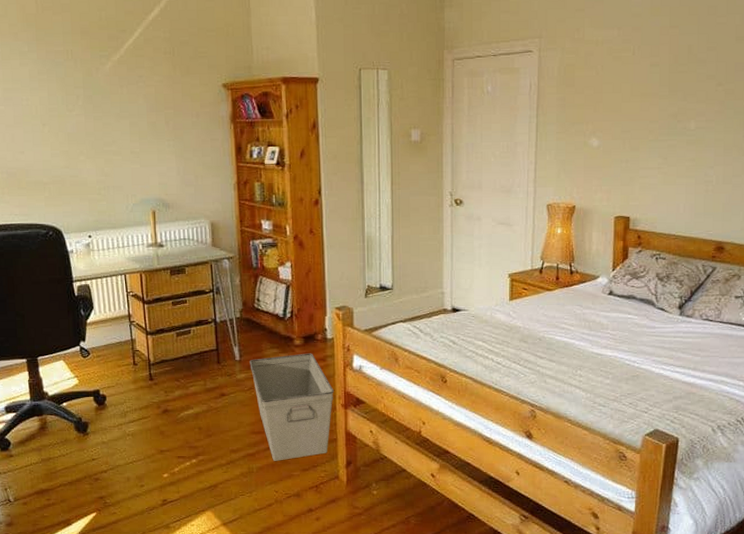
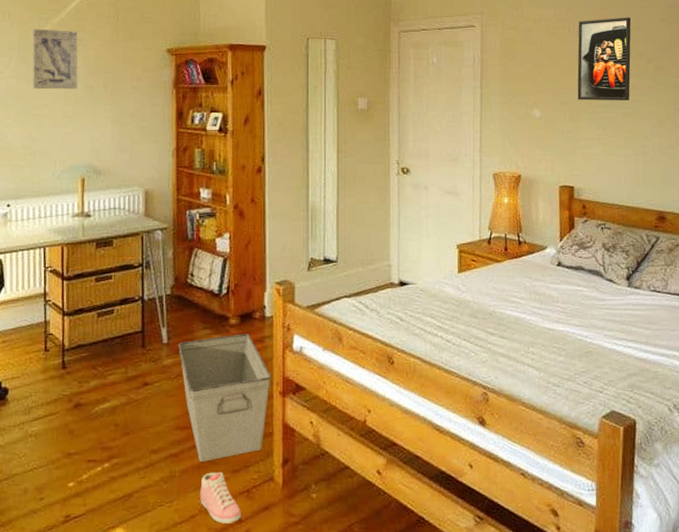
wall art: none [95,66,141,127] -> present [32,28,78,90]
sneaker: none [275,469,311,512] -> present [200,471,241,524]
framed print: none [639,36,702,128] -> present [577,17,631,101]

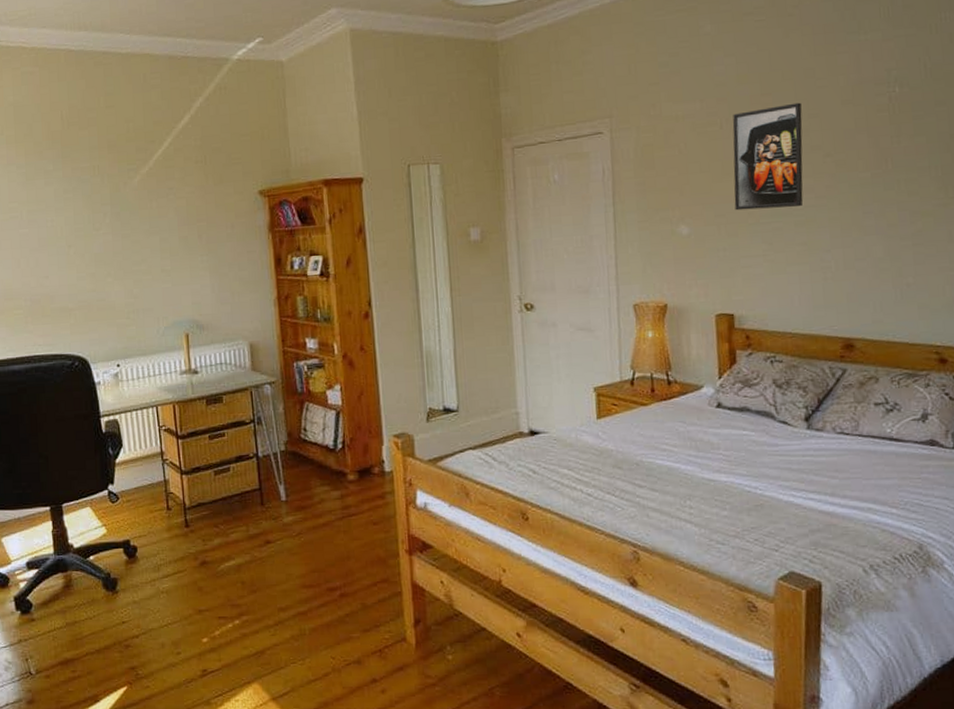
wall art: present [32,28,78,90] -> none [123,180,173,244]
storage bin: present [178,333,271,462] -> none [297,489,396,620]
sneaker: present [200,471,241,524] -> none [331,630,375,683]

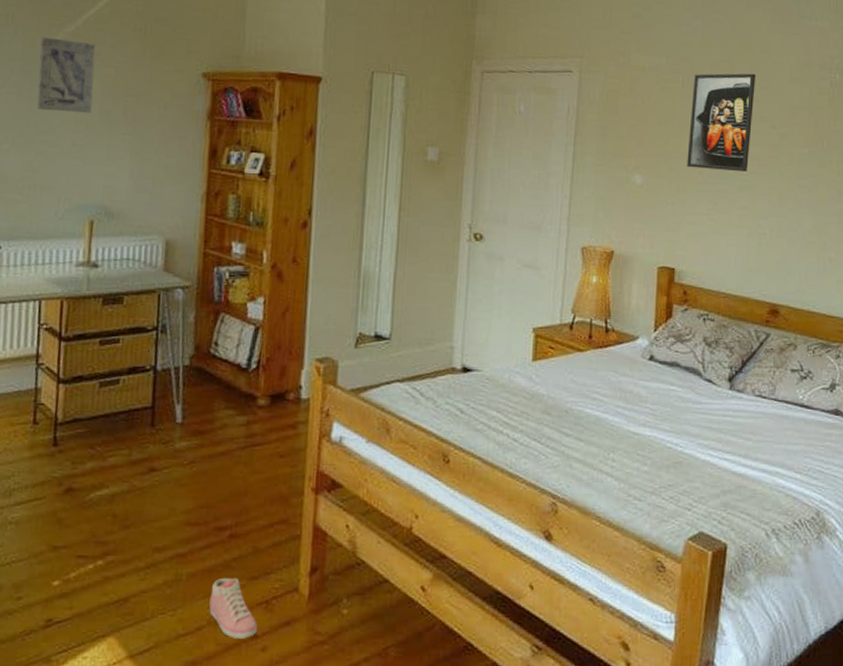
wall art: none [123,180,173,244] -> present [36,36,96,114]
sneaker: none [331,630,375,683] -> present [209,577,257,639]

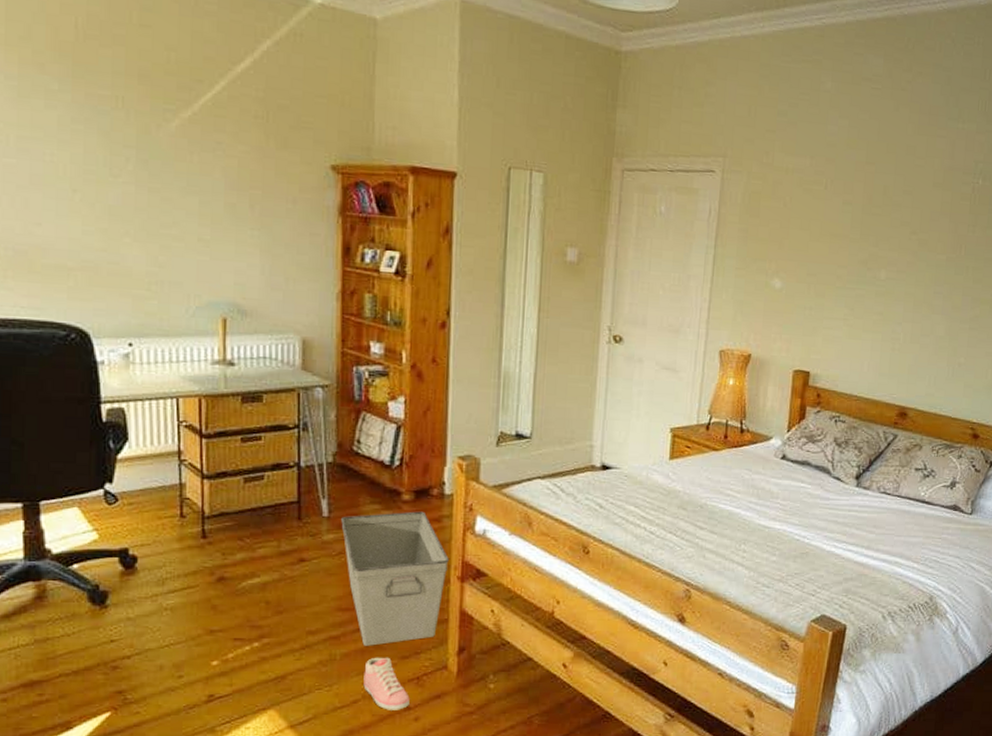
wall art: present [36,36,96,114] -> none [155,122,217,207]
storage bin: none [194,417,303,565] -> present [341,511,449,646]
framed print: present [687,73,755,173] -> none [826,176,899,278]

